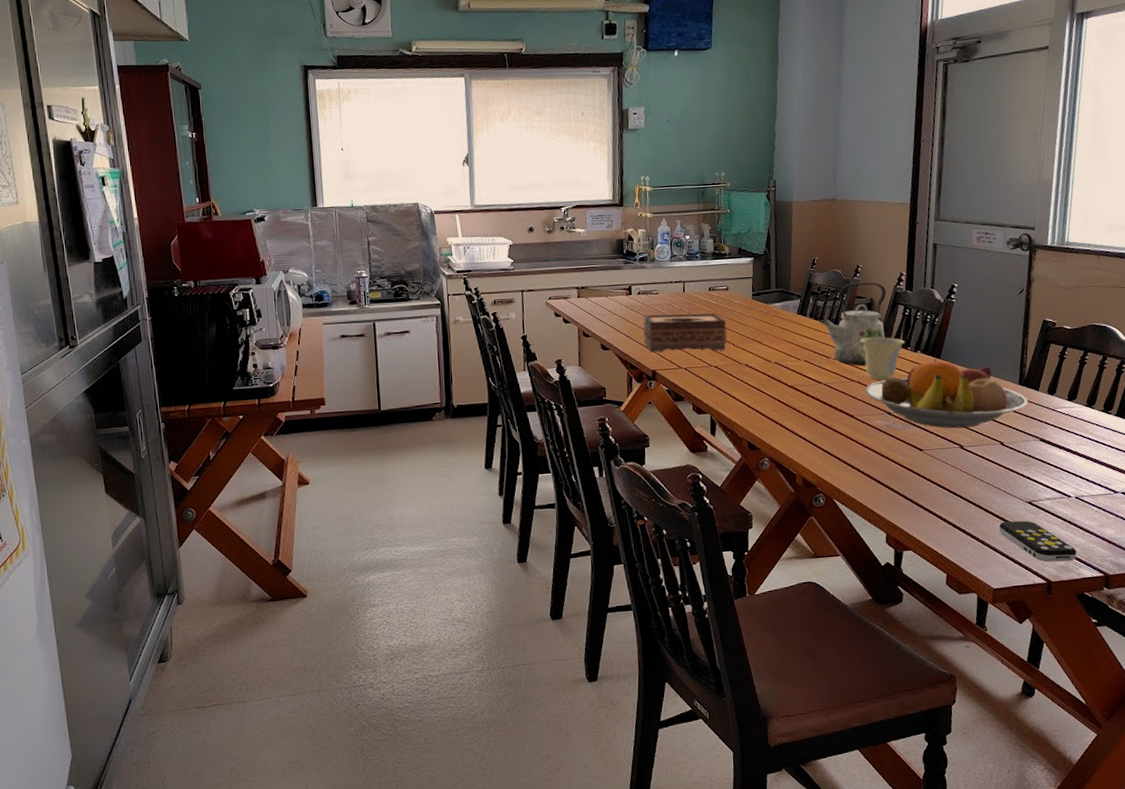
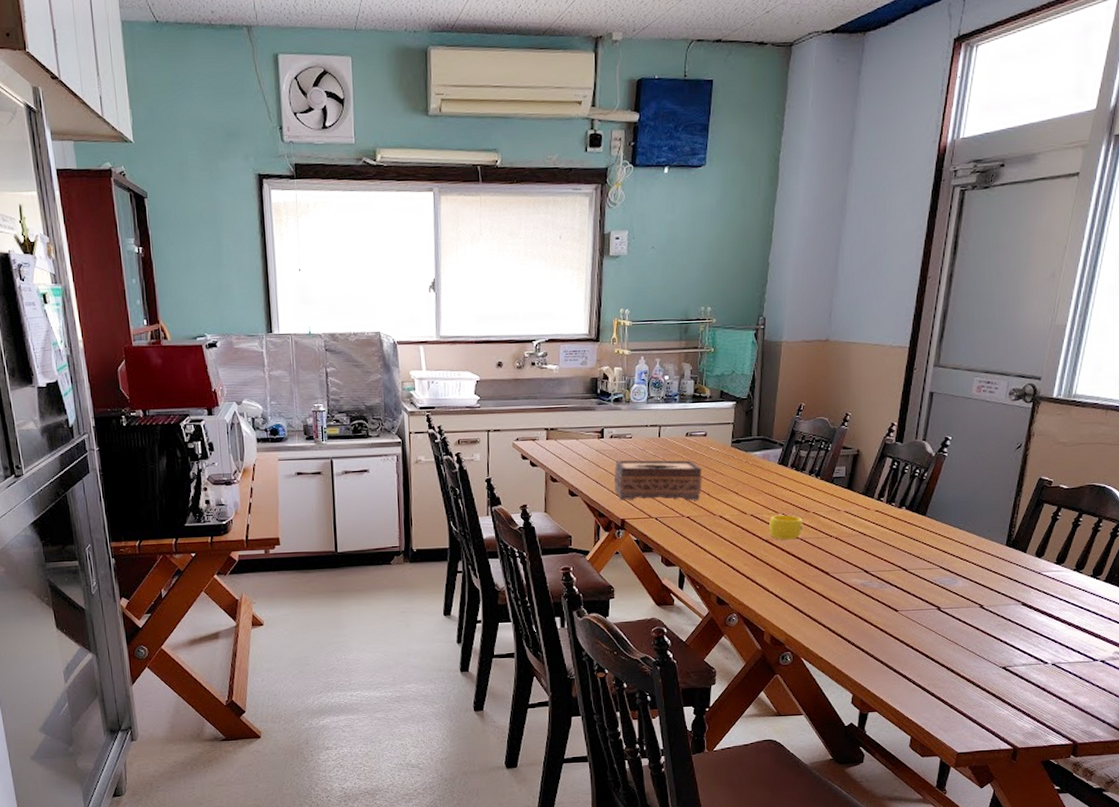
cup: none [793,361,826,386] -> present [769,514,803,540]
kettle: present [820,282,887,367] -> none [802,431,875,522]
cup: present [859,336,905,380] -> none [840,490,890,537]
fruit bowl: present [865,358,1028,429] -> none [843,516,1013,590]
remote control: present [998,520,1077,562] -> none [969,685,1047,729]

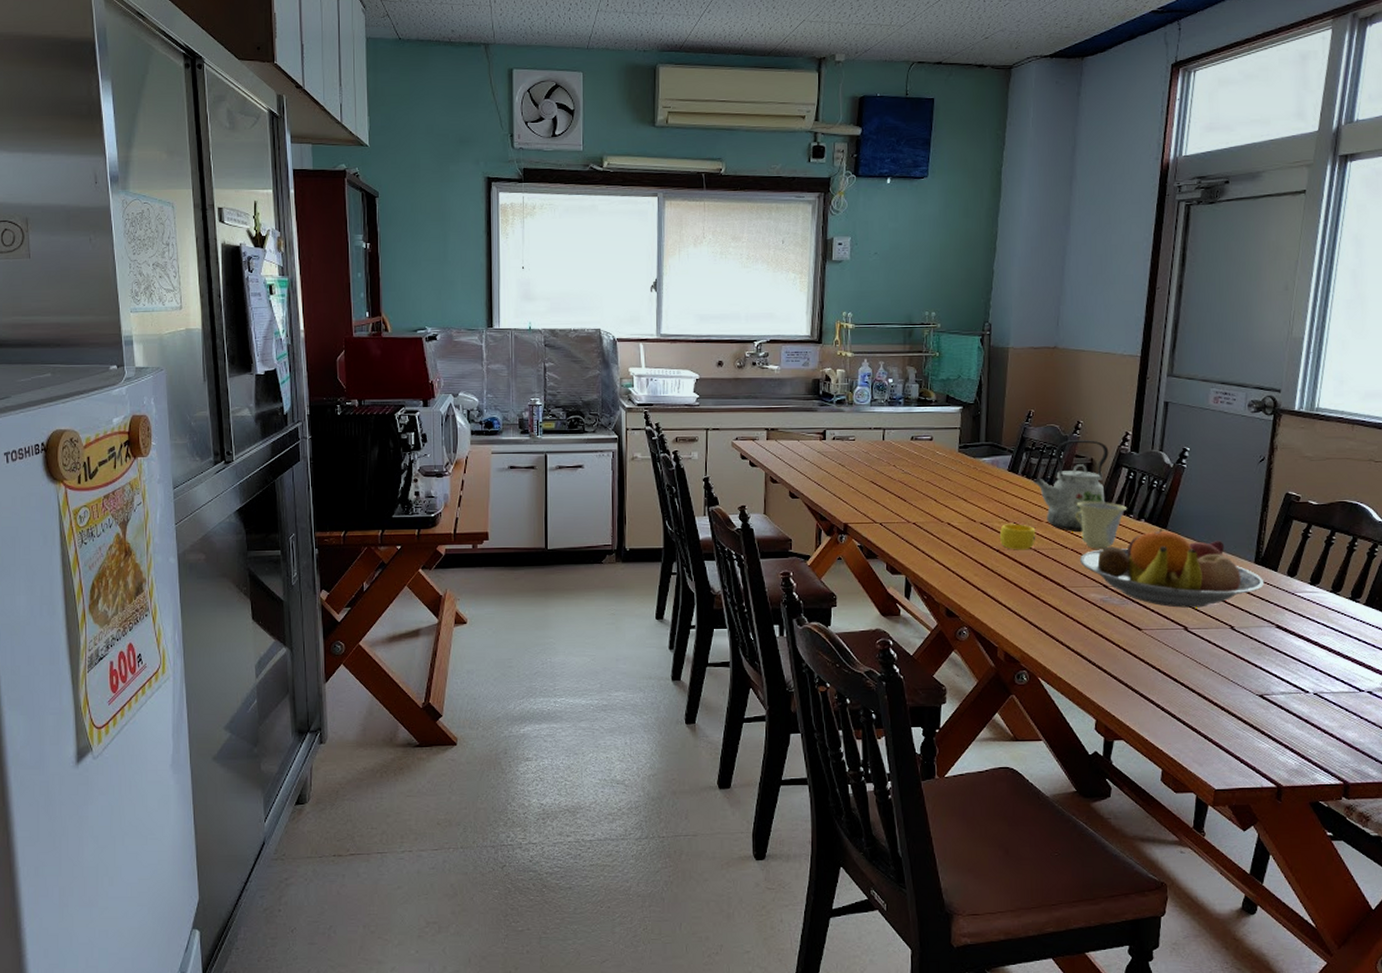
tissue box: present [613,460,702,501] -> none [836,462,929,507]
kettle: none [802,431,875,522] -> present [1033,440,1109,533]
cup: none [840,490,890,537] -> present [1075,501,1128,549]
fruit bowl: none [843,516,1013,590] -> present [1079,529,1264,608]

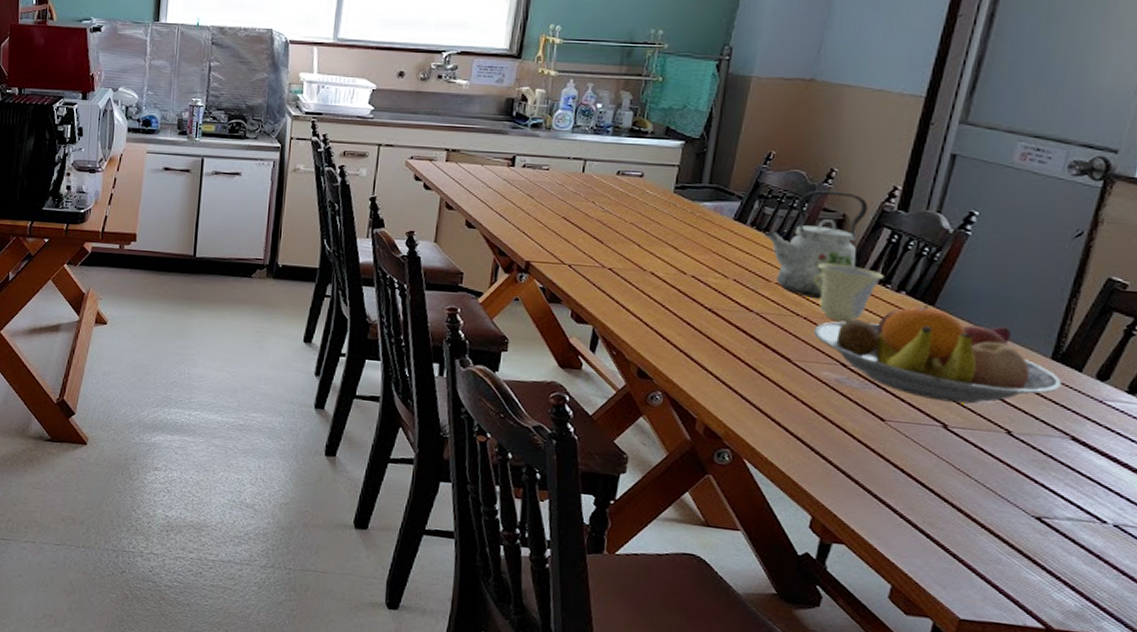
cup: present [1000,522,1036,550] -> none [714,279,761,313]

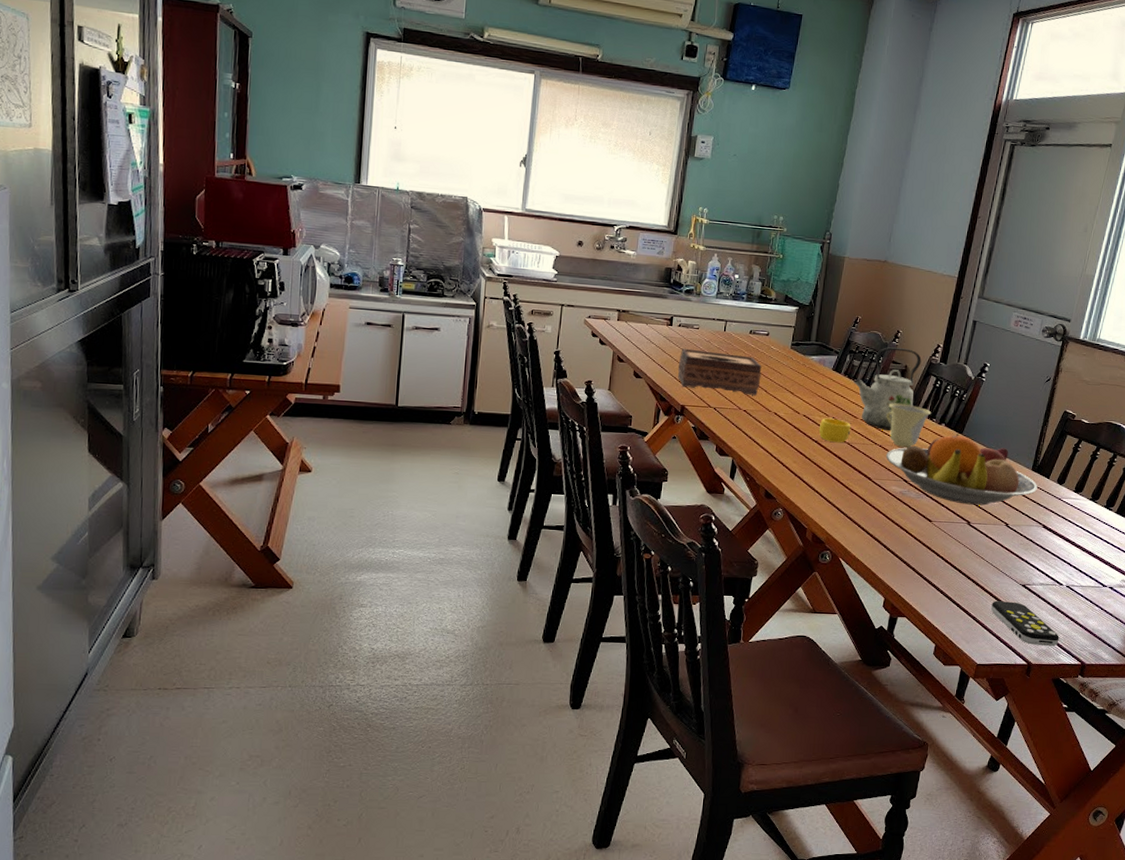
tissue box: none [521,193,634,251] -> present [677,348,762,396]
cup: none [714,279,761,313] -> present [819,417,851,443]
remote control: none [982,535,1101,609] -> present [990,601,1059,647]

